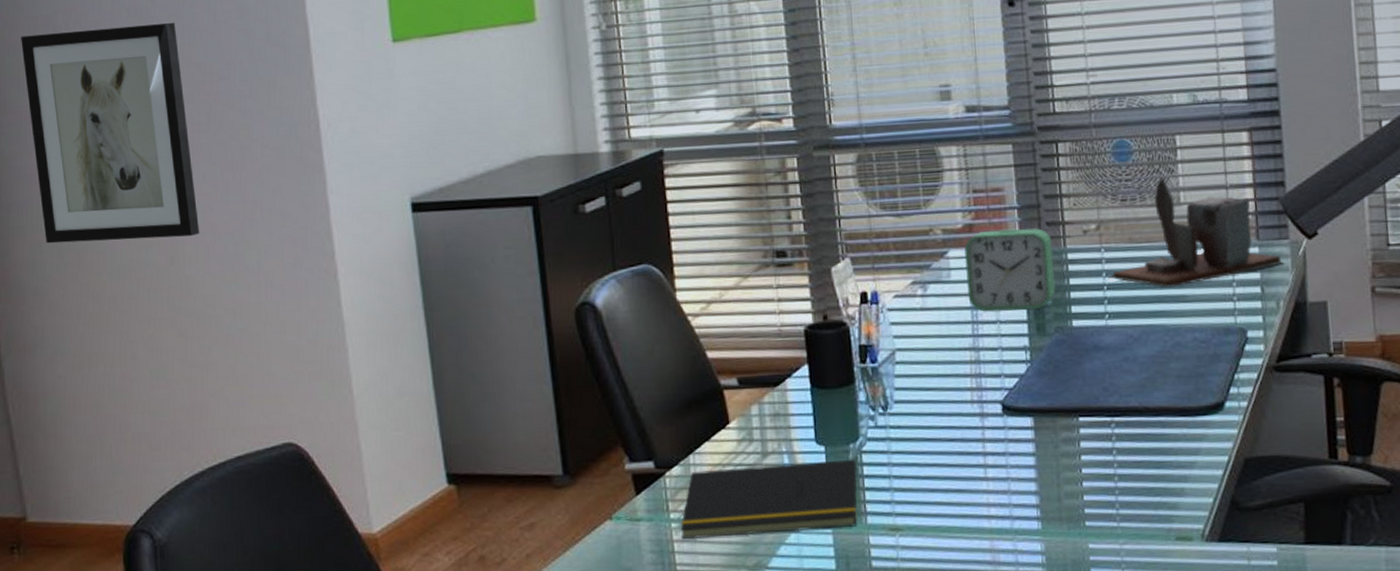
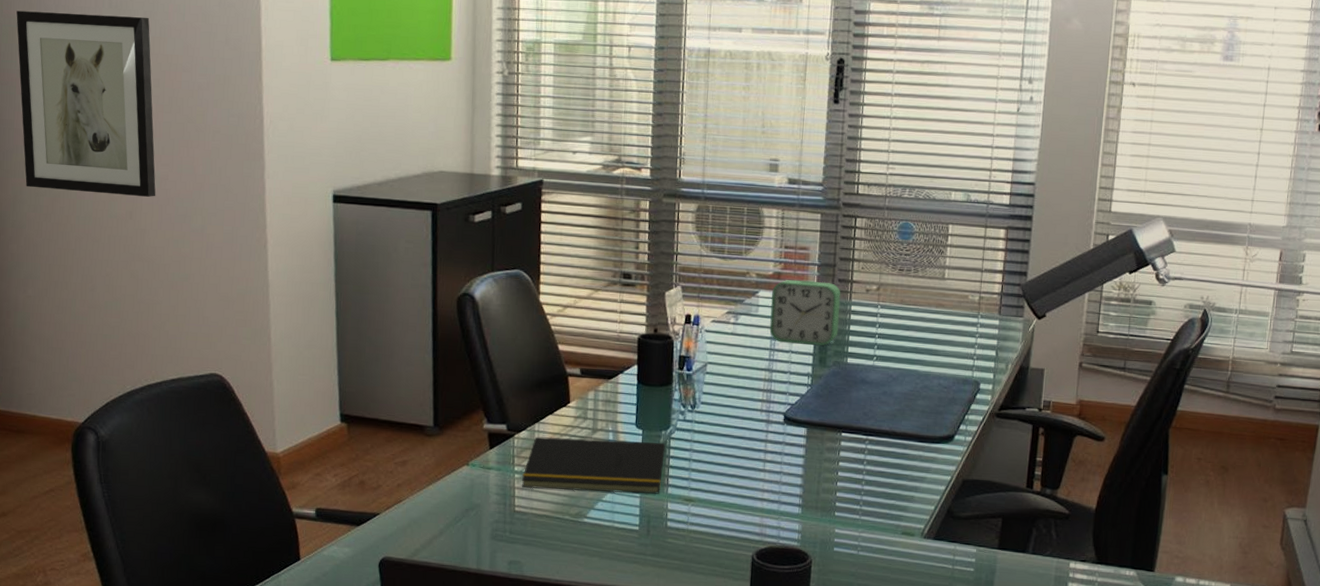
desk organizer: present [1107,178,1283,287] -> none [880,256,1016,343]

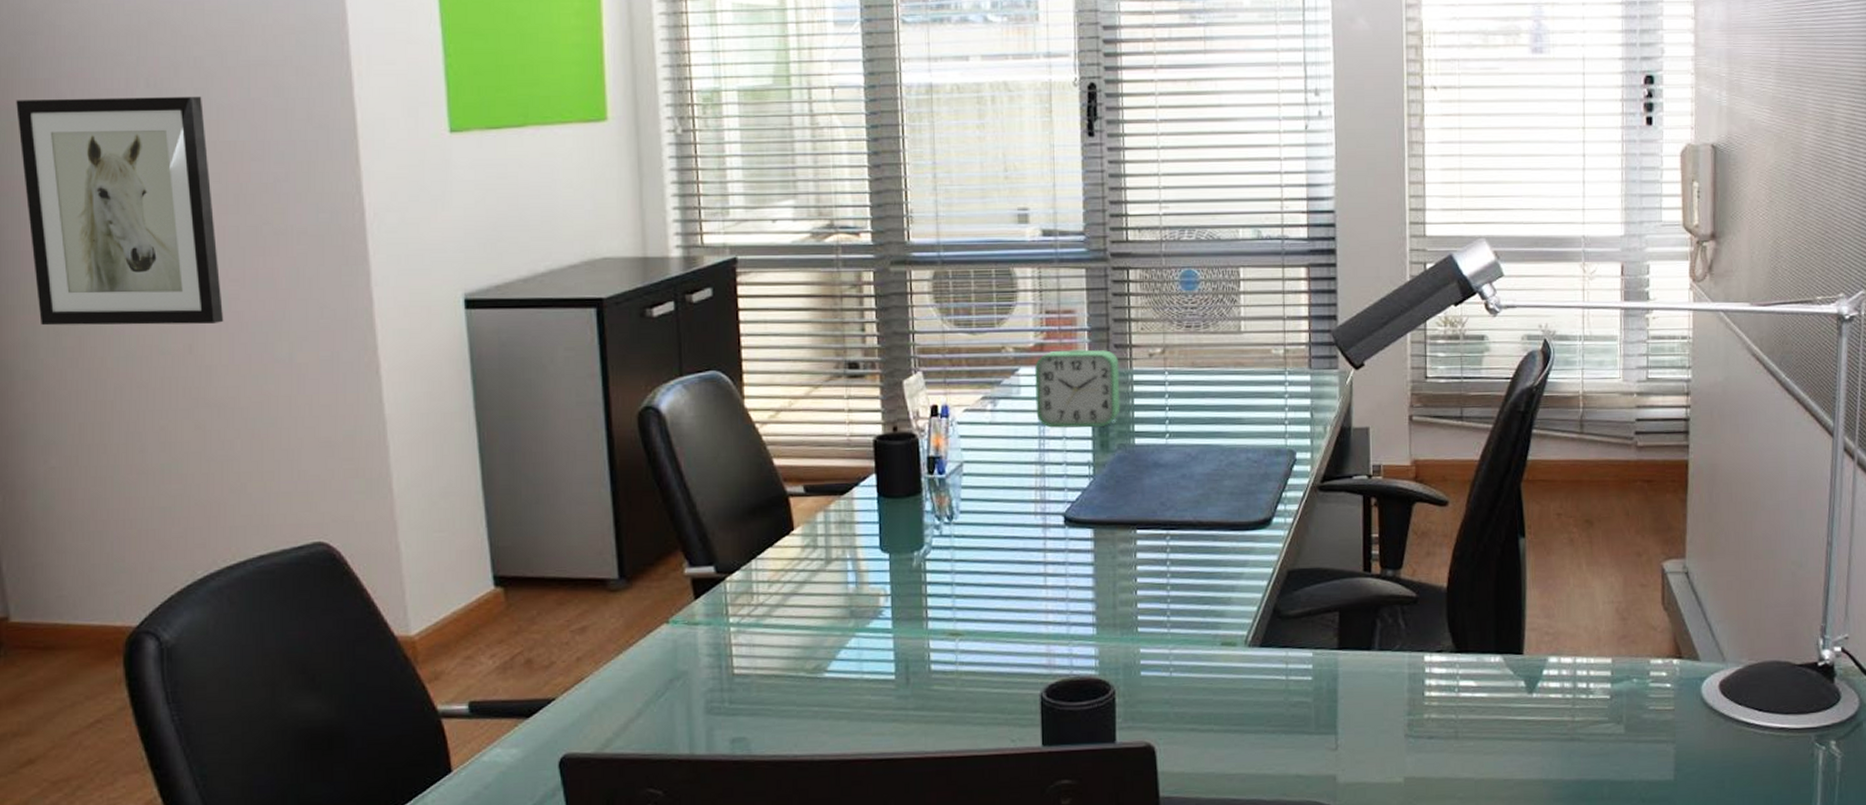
notepad: present [521,436,666,494] -> none [739,566,920,644]

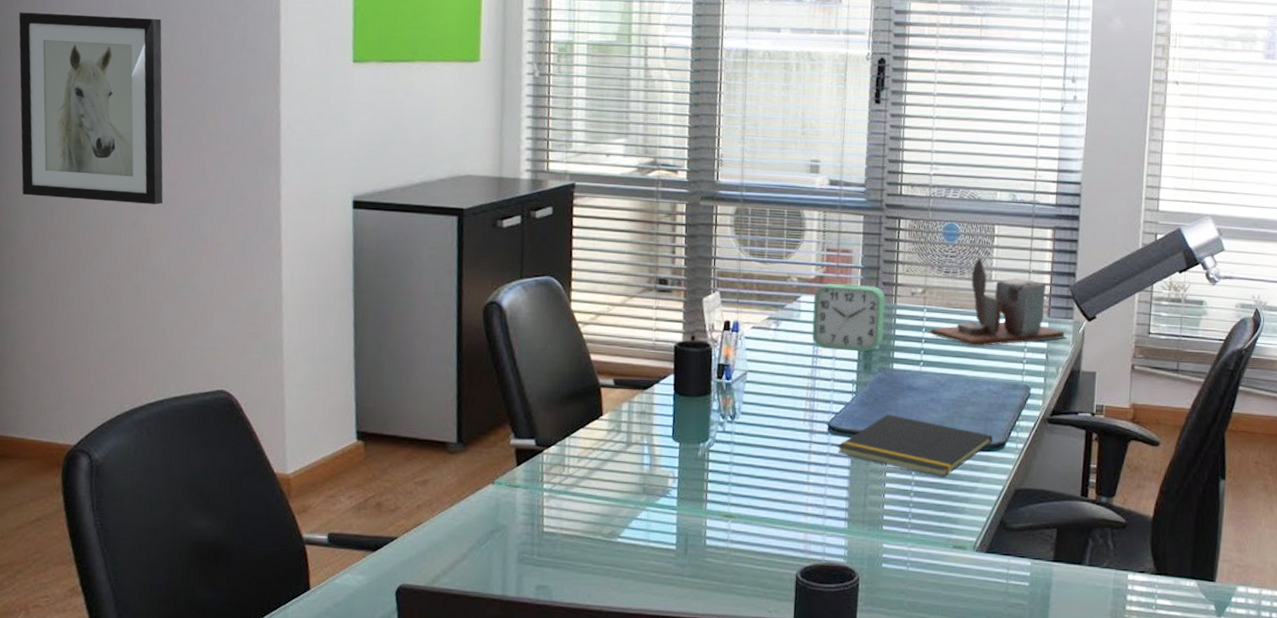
notepad: none [1076,497,1257,565] -> present [837,414,993,478]
desk organizer: none [1170,307,1332,410] -> present [926,258,1066,347]

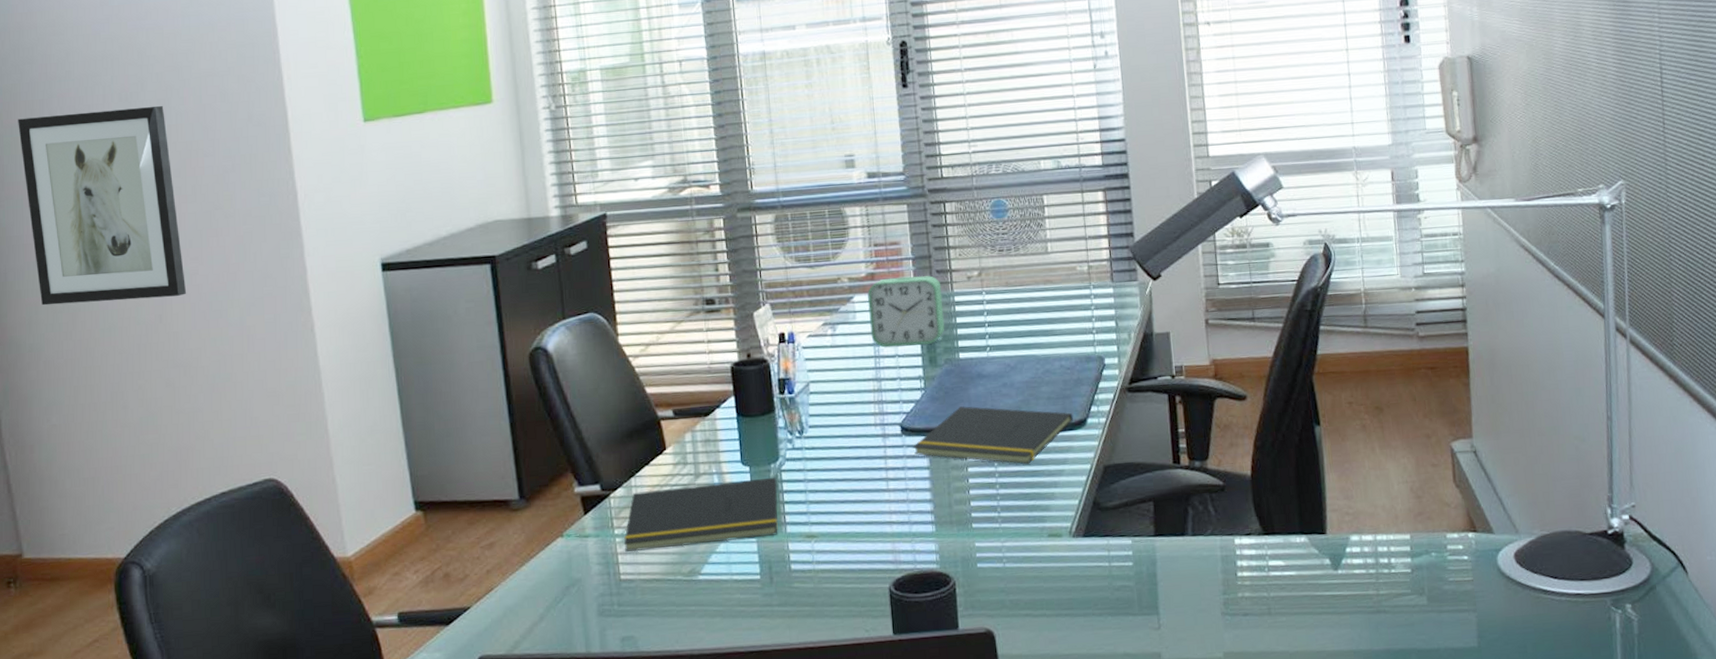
notepad: none [550,451,704,510] -> present [623,477,778,552]
desk organizer: present [926,258,1066,347] -> none [988,231,1133,323]

